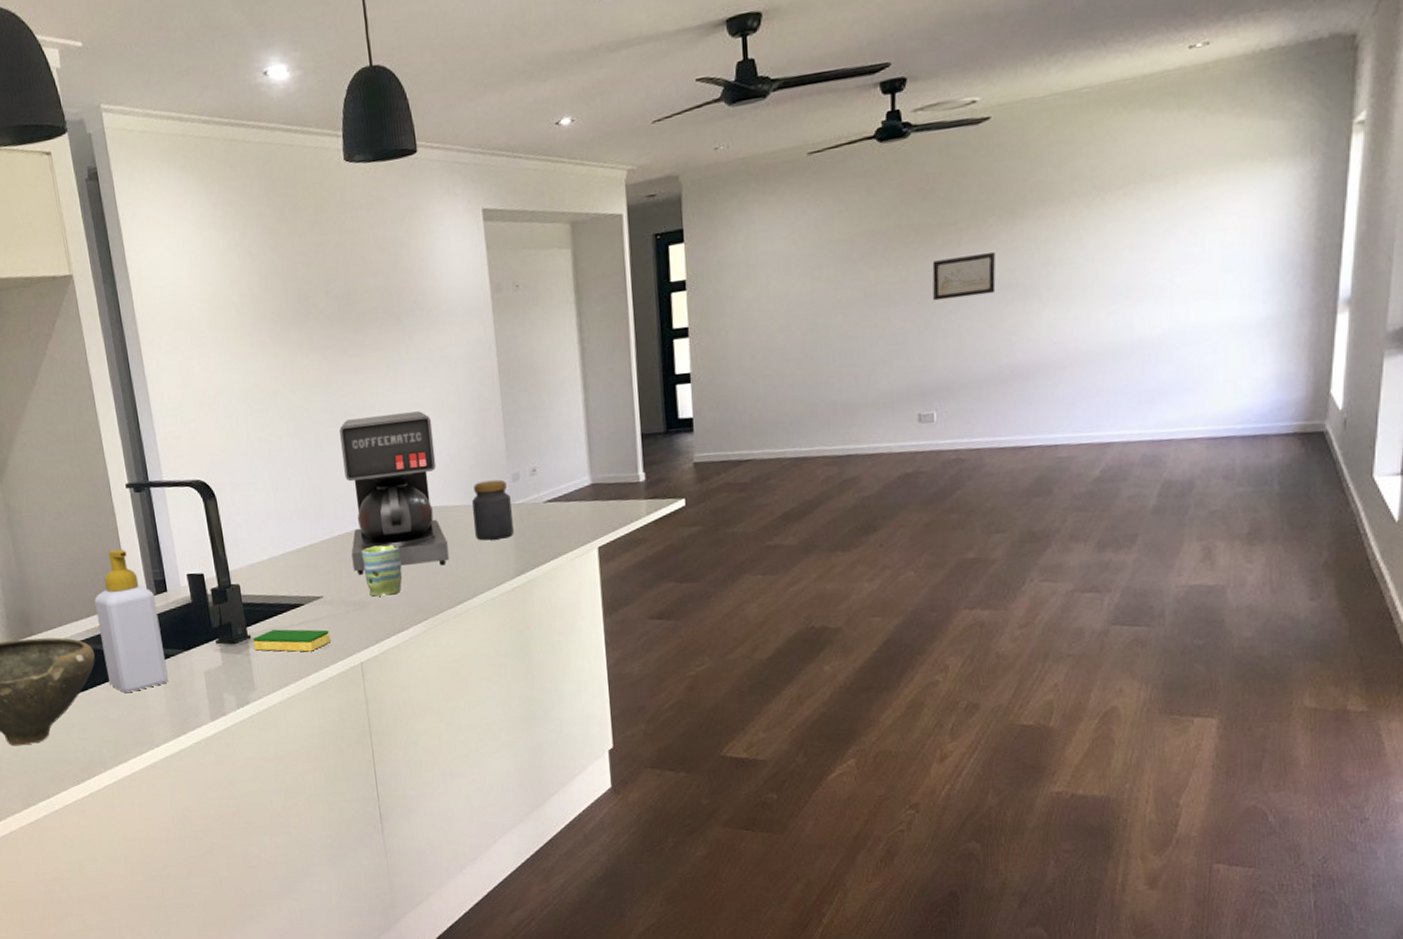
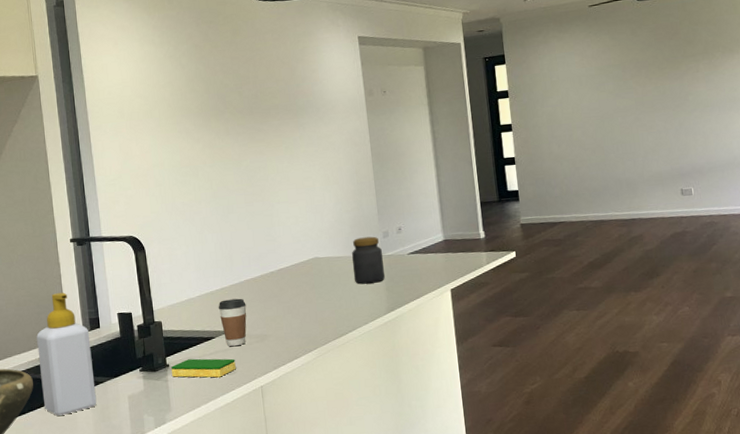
coffee cup: none [306,557,342,616] -> present [218,298,247,347]
coffee maker: present [339,411,449,575] -> none [247,183,334,313]
mug: present [361,544,402,597] -> none [263,288,296,330]
wall art: present [932,252,996,301] -> none [680,77,726,109]

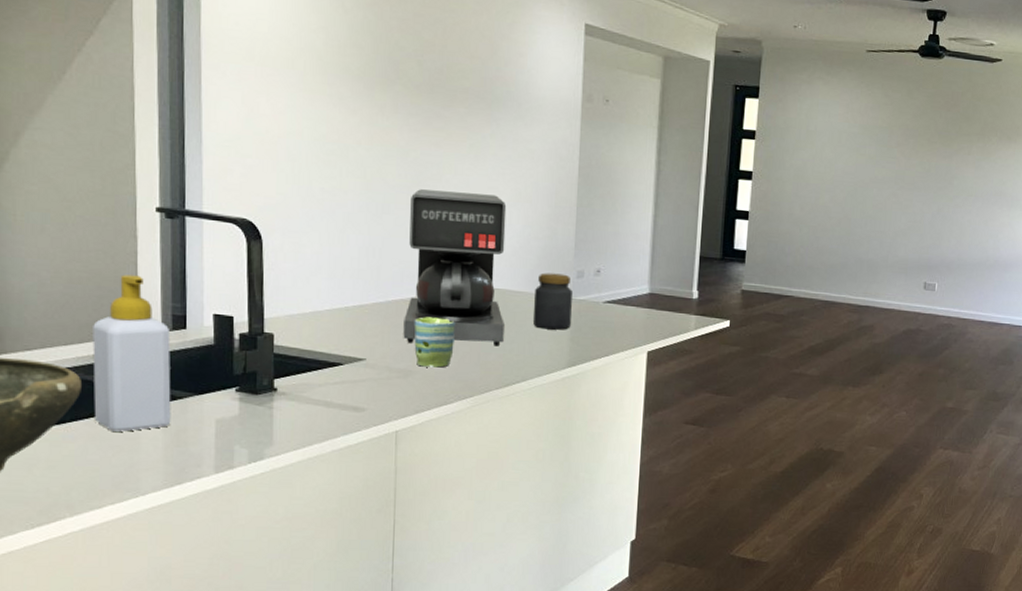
dish sponge: present [171,358,236,378] -> none [280,385,366,413]
coffee cup: present [218,298,247,347] -> none [353,320,390,379]
coffee maker: none [247,183,334,313] -> present [403,189,507,347]
mug: none [263,288,296,330] -> present [413,316,455,368]

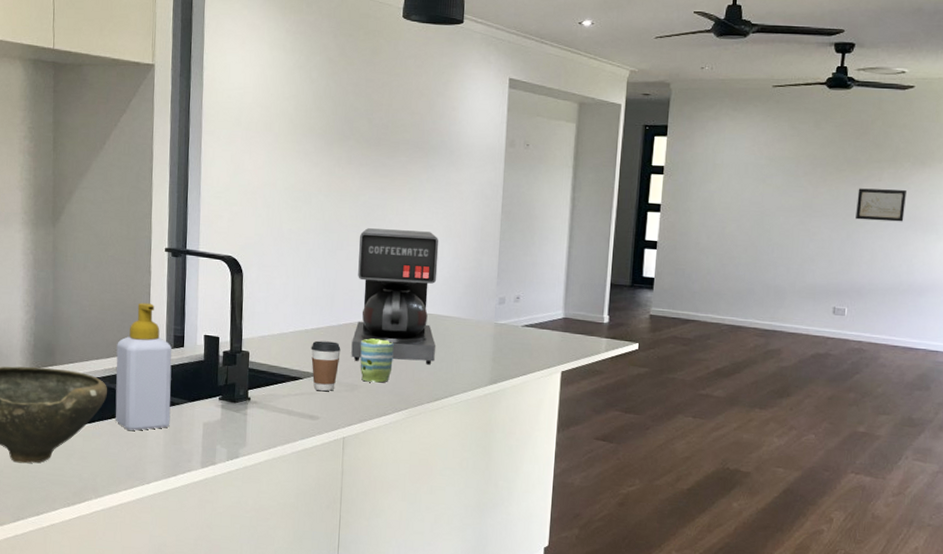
coffee cup: none [353,320,390,379] -> present [311,340,341,392]
jar: present [533,272,572,330] -> none [460,299,495,351]
wall art: none [946,161,994,197] -> present [855,188,906,222]

